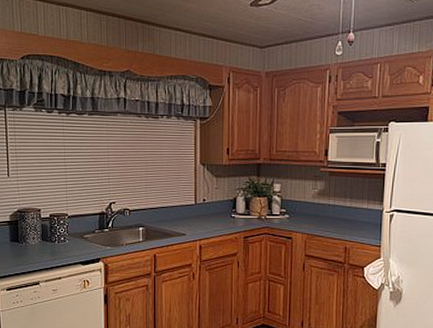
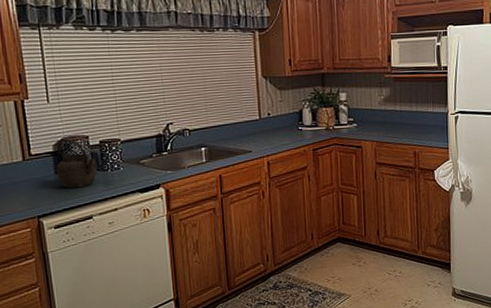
kettle: none [11,210,47,256] -> present [56,138,98,189]

